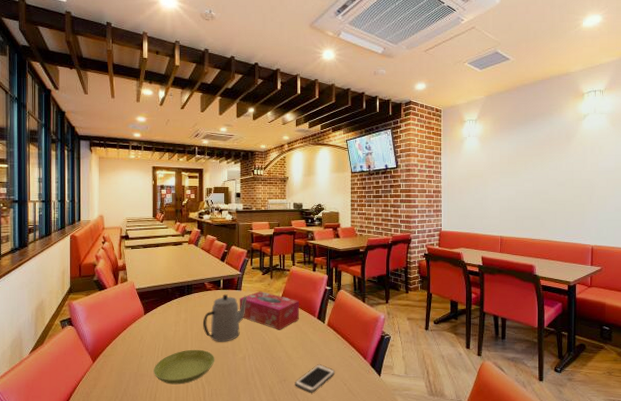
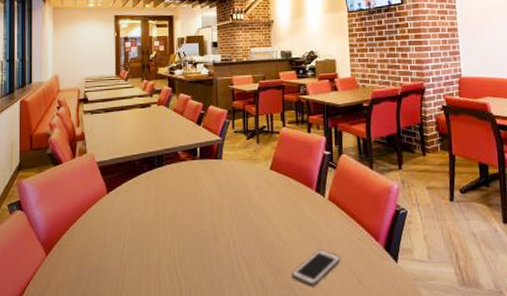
saucer: present [153,349,215,385] -> none [118,234,193,280]
teapot: present [203,294,248,342] -> none [177,165,231,225]
tissue box: present [239,291,299,330] -> none [220,160,293,208]

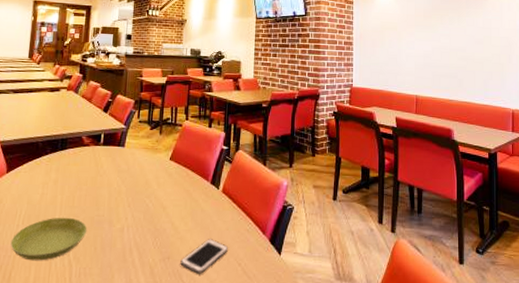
saucer: none [118,234,193,280] -> present [10,217,87,261]

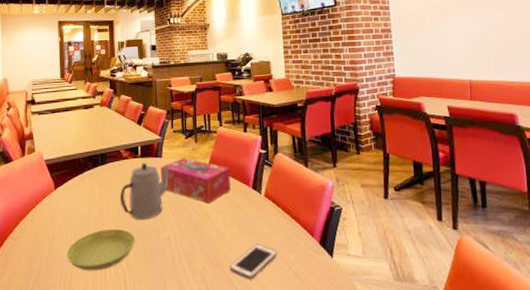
teapot: none [76,151,132,209] -> present [120,163,170,220]
tissue box: none [120,149,191,196] -> present [160,158,231,204]

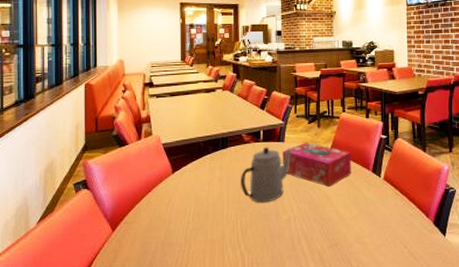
saucer: present [66,228,136,271] -> none [183,212,256,254]
cell phone: present [230,244,278,279] -> none [348,225,394,258]

